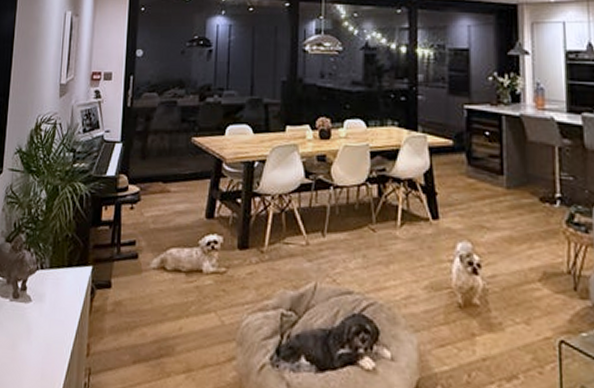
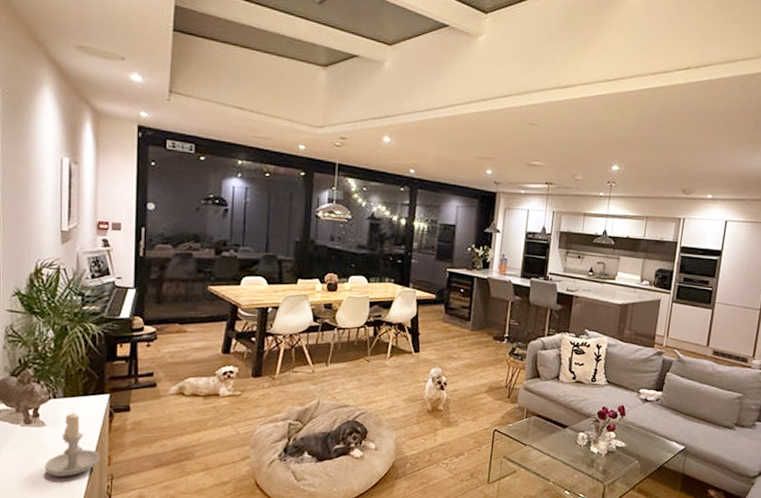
candle: none [27,286,79,367] -> present [45,412,100,476]

